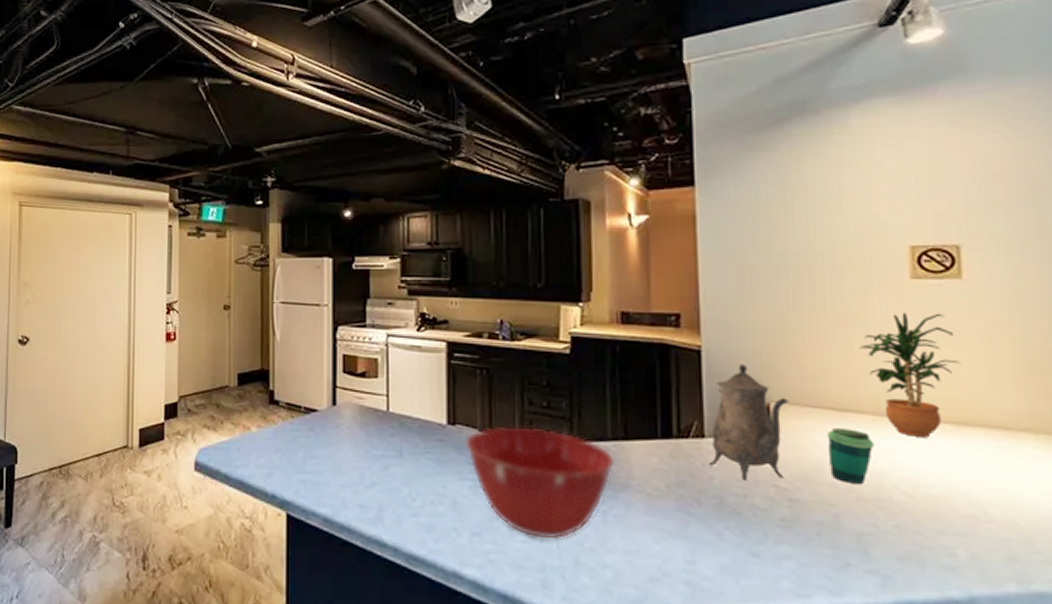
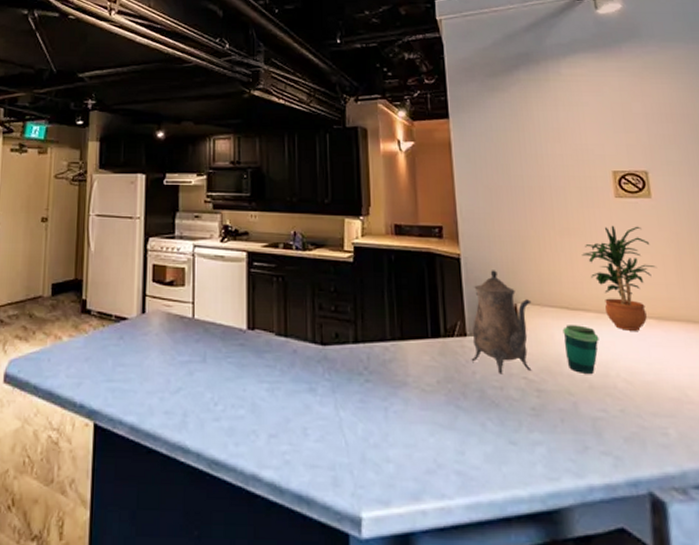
mixing bowl: present [466,426,616,540] -> none [264,330,394,437]

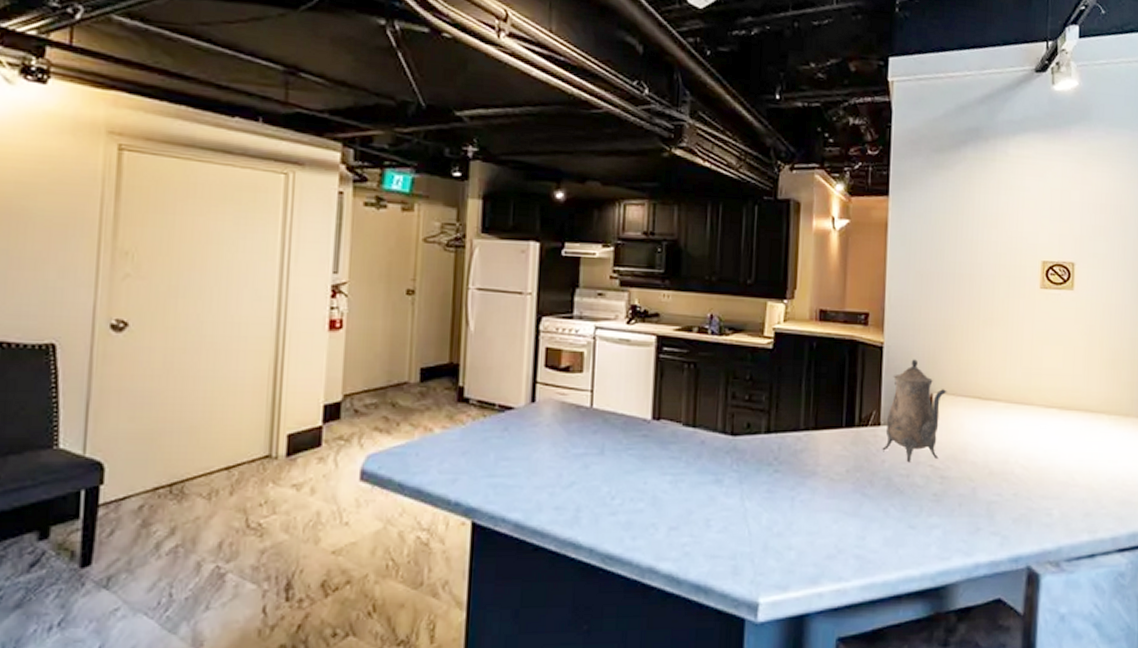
cup: present [562,325,599,374] -> none [972,414,1005,460]
potted plant: present [582,225,656,331] -> none [1001,316,1067,420]

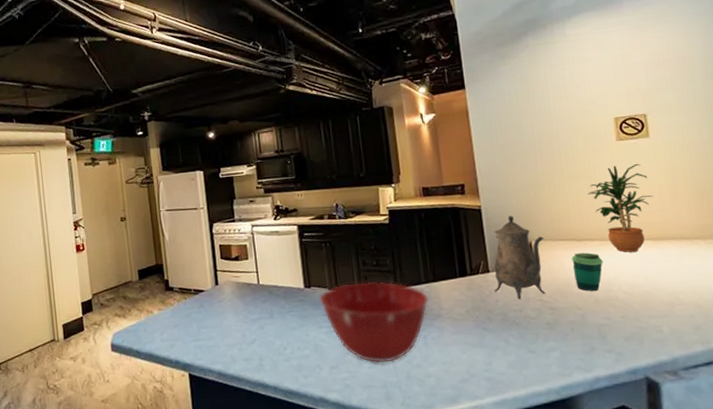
mixing bowl: none [669,420,806,527] -> present [319,281,429,364]
cup: none [972,414,1005,460] -> present [571,252,603,291]
potted plant: none [1001,316,1067,420] -> present [587,163,653,253]

